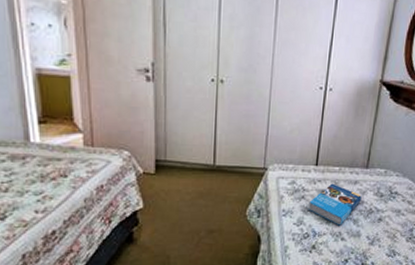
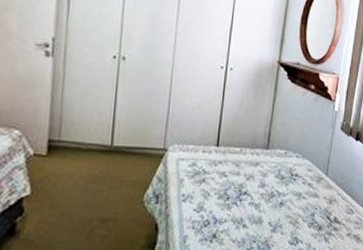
book: present [308,183,362,226] -> none [209,165,263,211]

